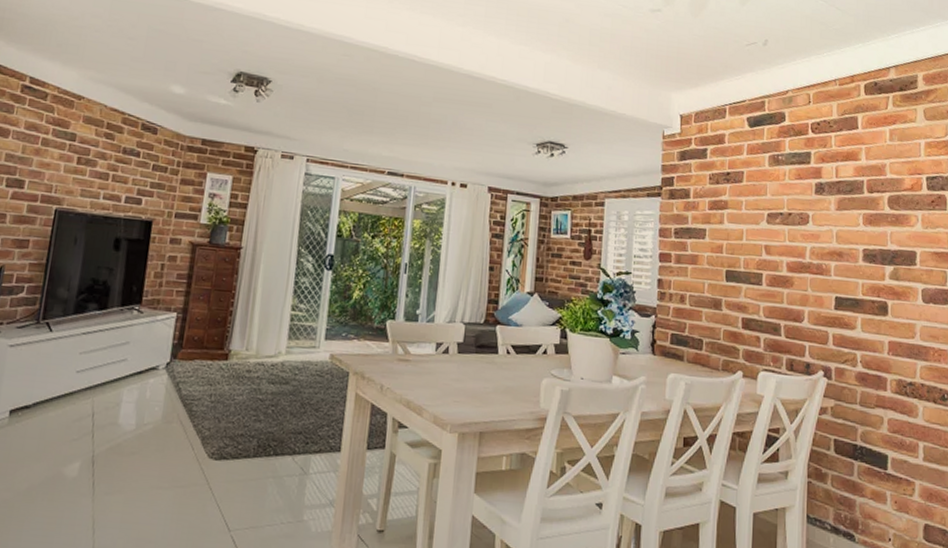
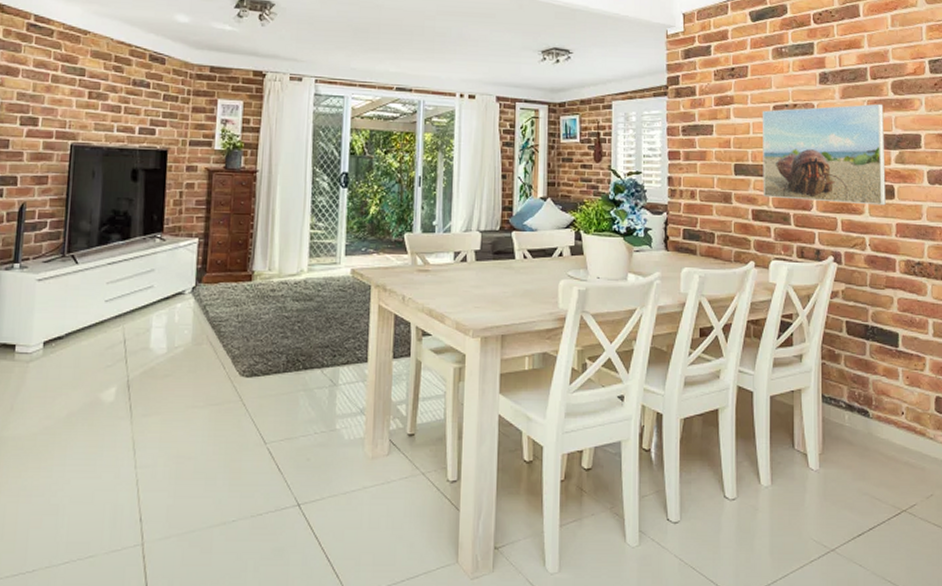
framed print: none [753,217,880,322] -> present [762,103,886,206]

